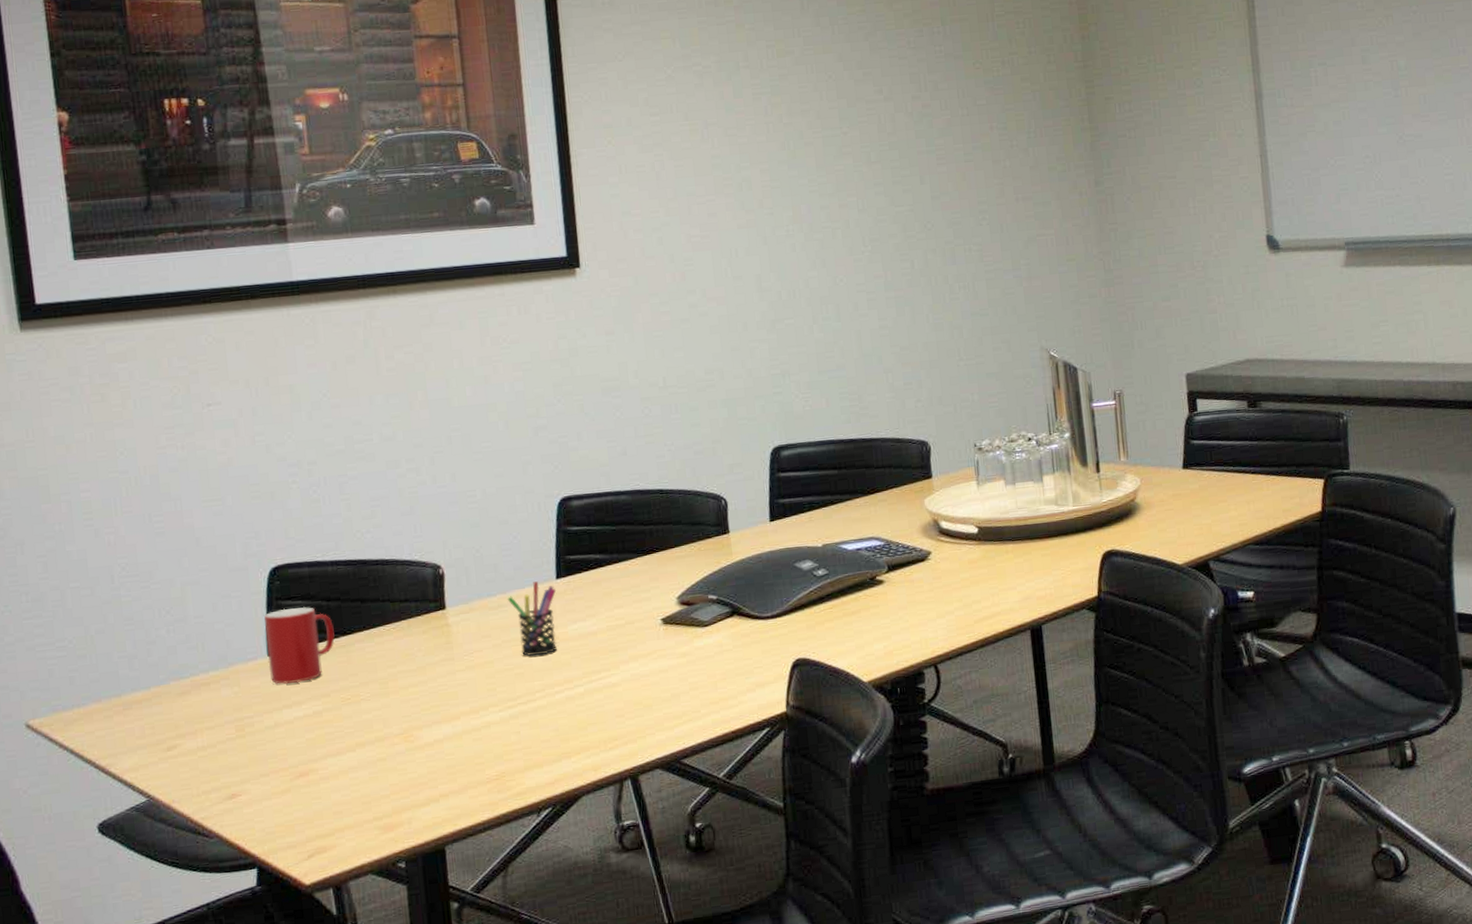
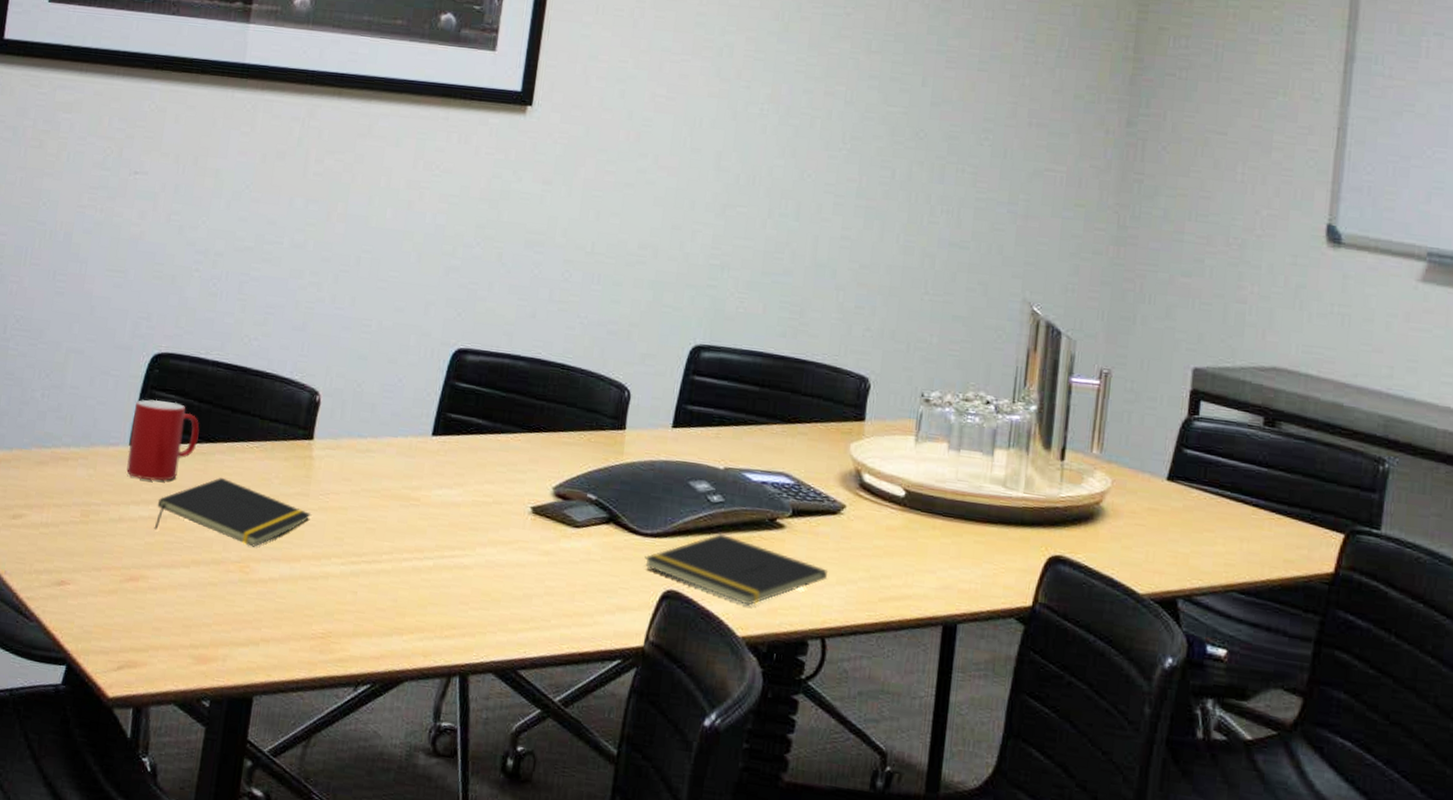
notepad: none [309,663,461,726] -> present [154,478,312,547]
pen holder: present [507,581,557,656] -> none [377,433,430,515]
notepad: none [770,600,929,655] -> present [645,534,828,606]

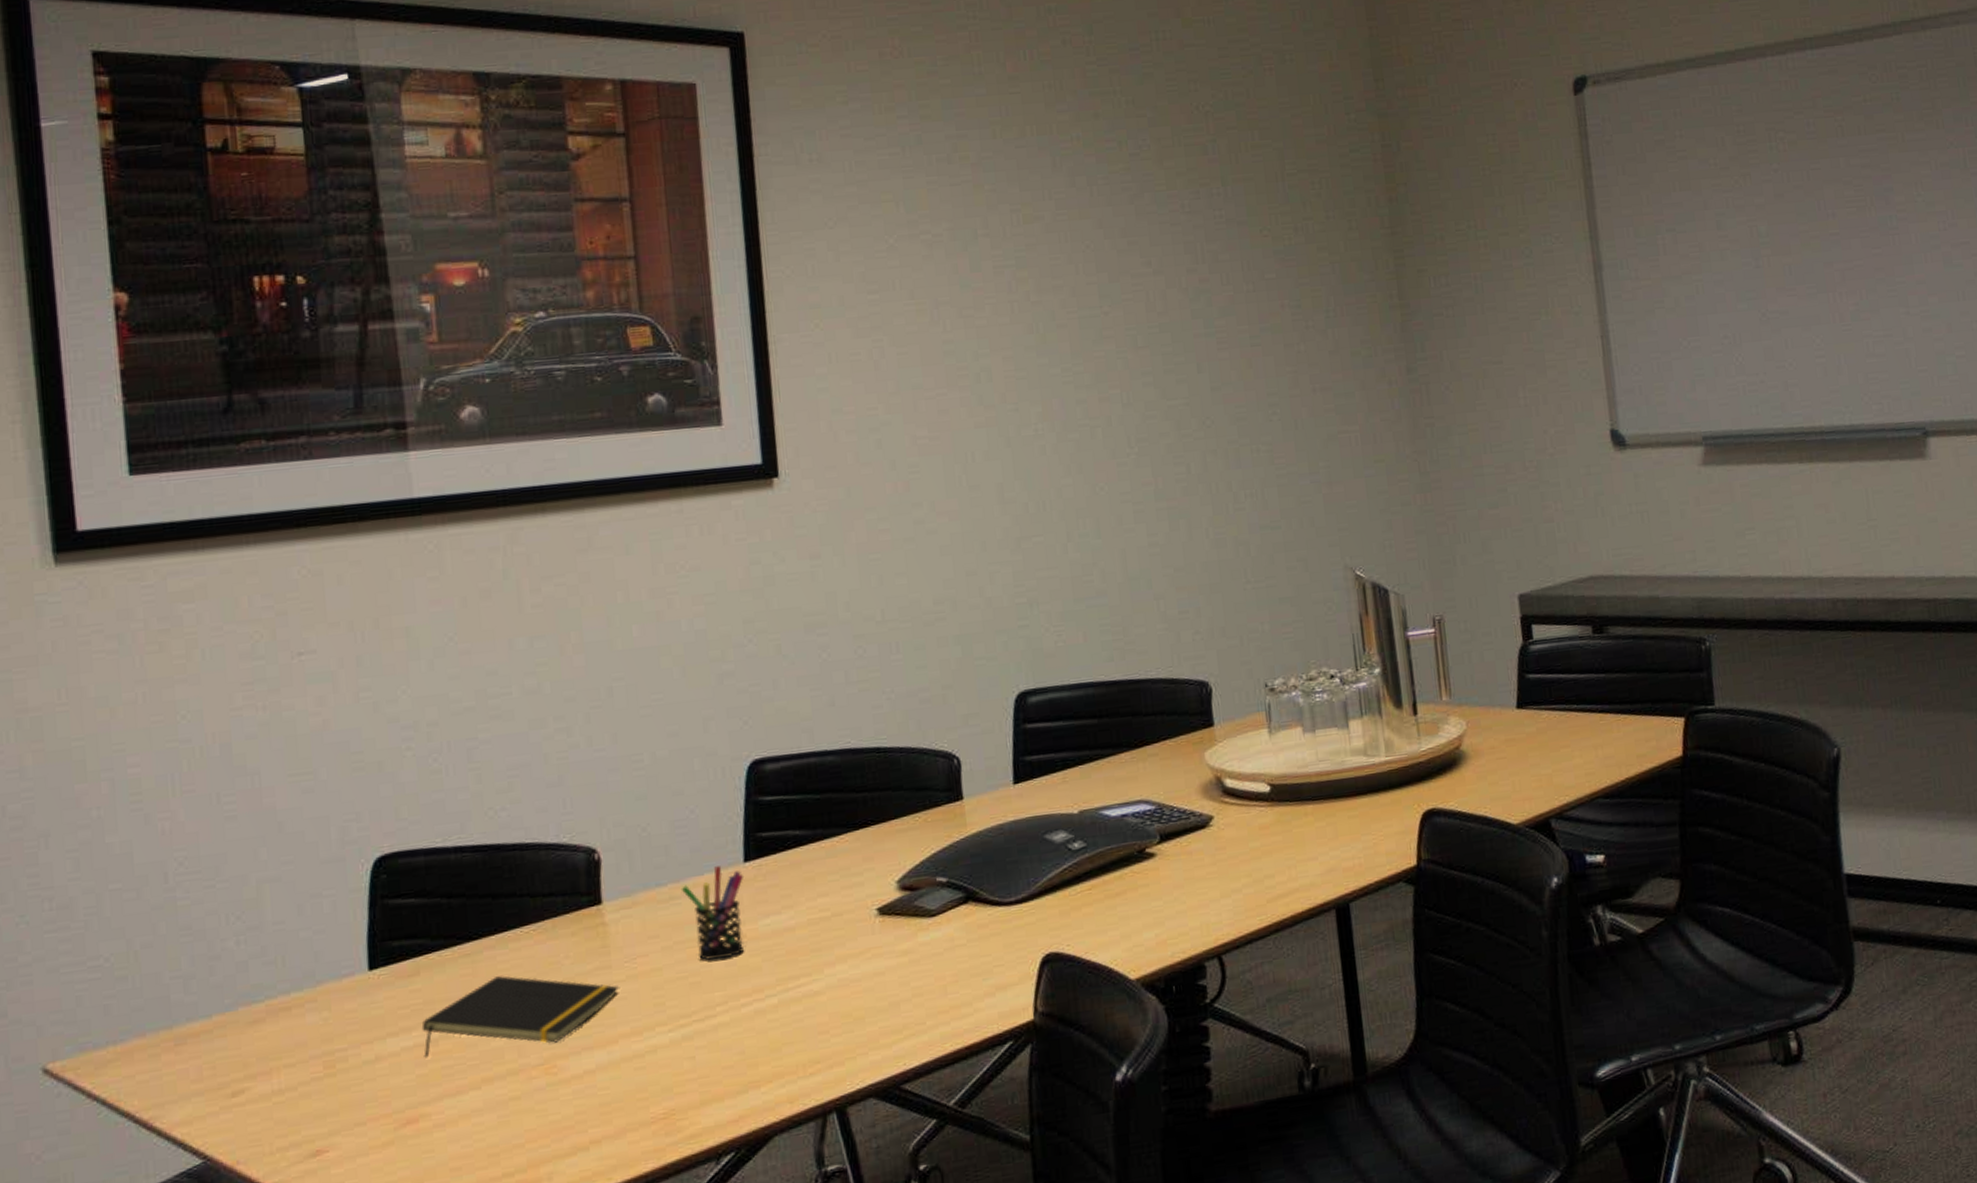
cup: present [126,399,200,481] -> none [365,906,457,1007]
pen holder: none [377,433,430,515] -> present [680,866,745,960]
notepad: present [645,534,828,606] -> none [1014,879,1211,946]

